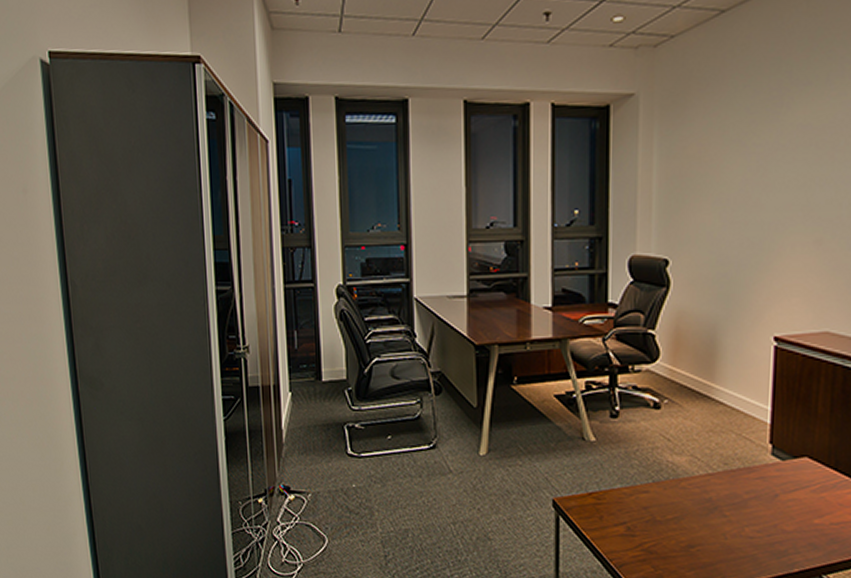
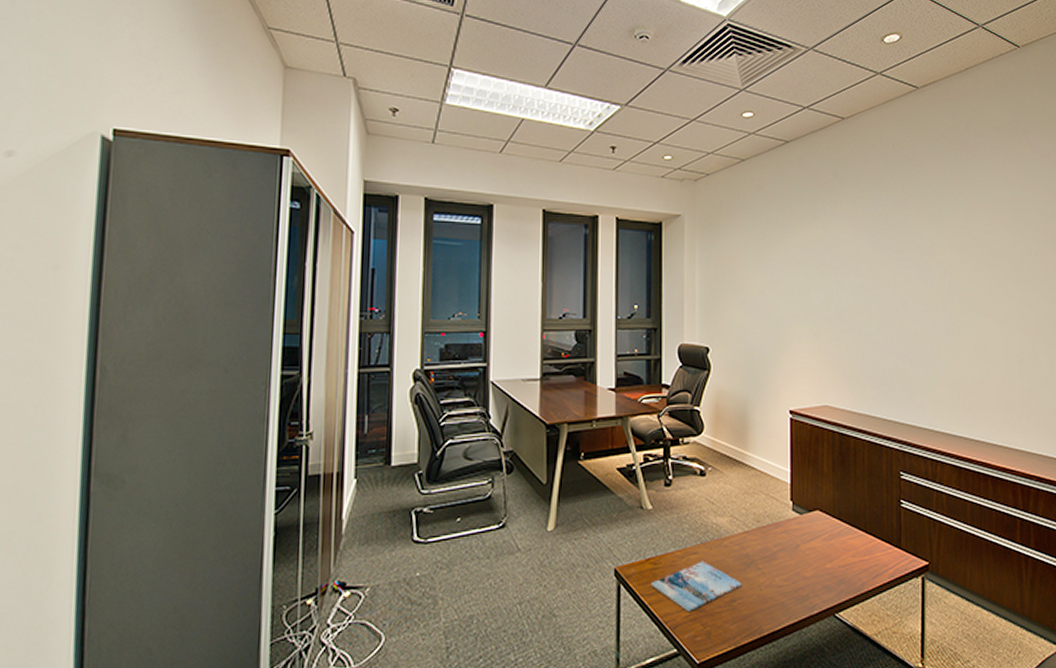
magazine: none [593,500,703,552] -> present [650,560,742,612]

